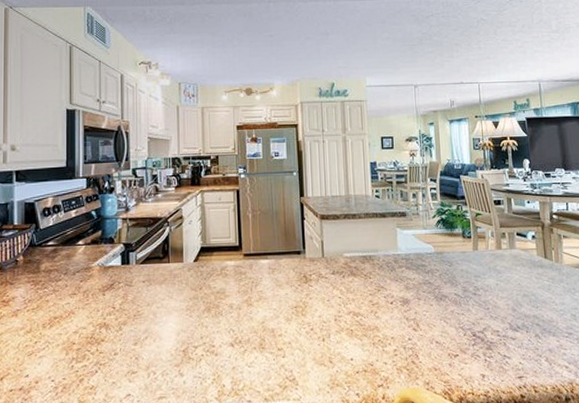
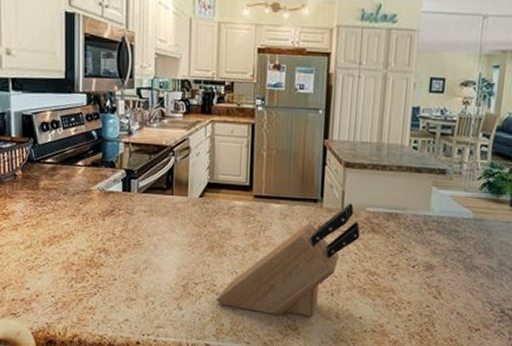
knife block: none [216,251,341,368] -> present [217,202,360,316]

